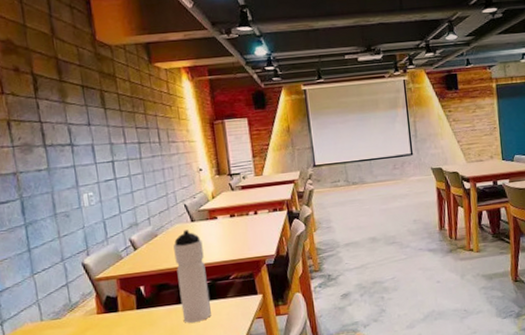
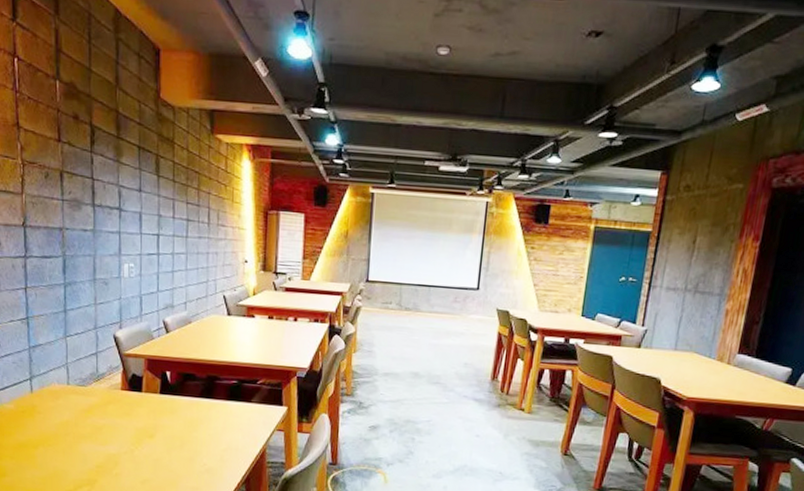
water bottle: present [173,230,211,323] -> none [204,322,235,420]

